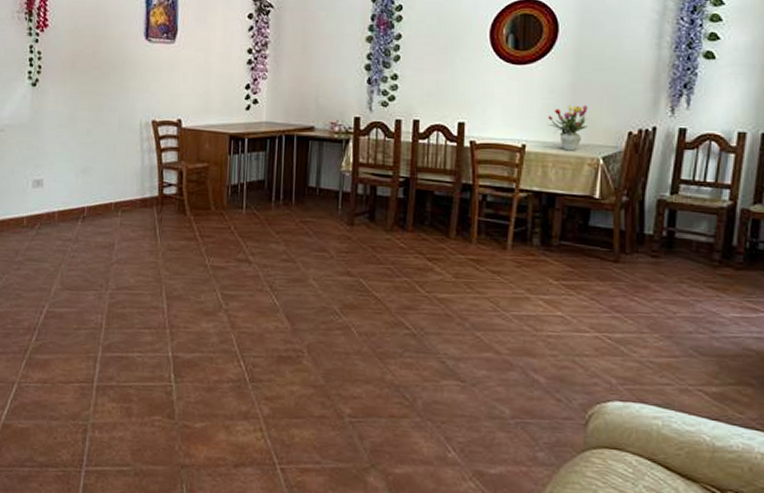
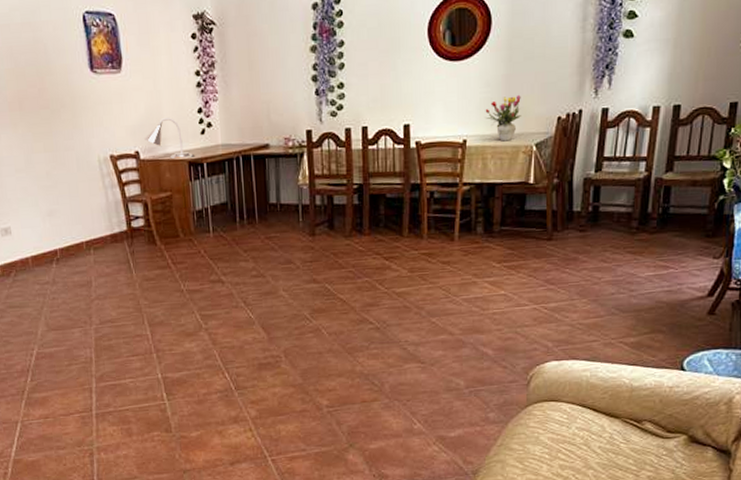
table lamp: none [188,90,236,132] -> present [144,118,194,160]

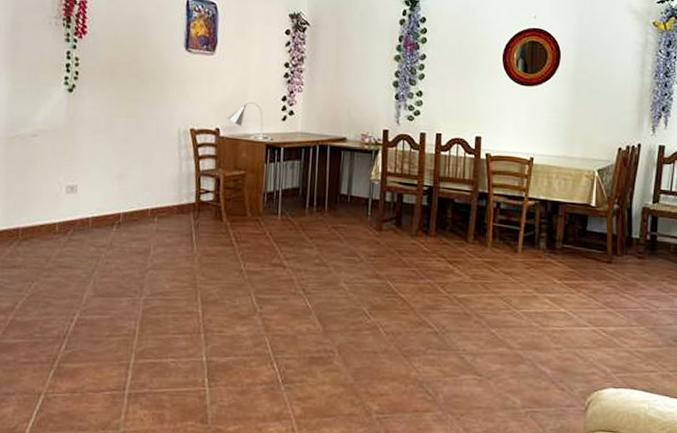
flower arrangement: present [485,94,521,142] -> none [552,123,585,164]

